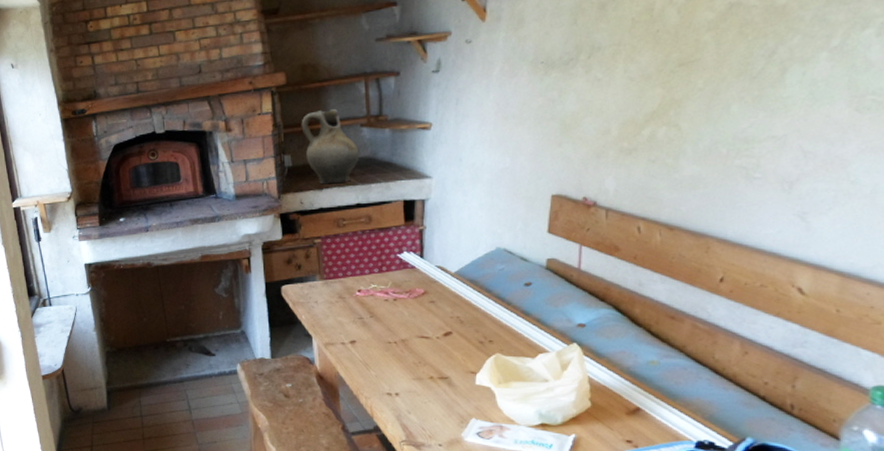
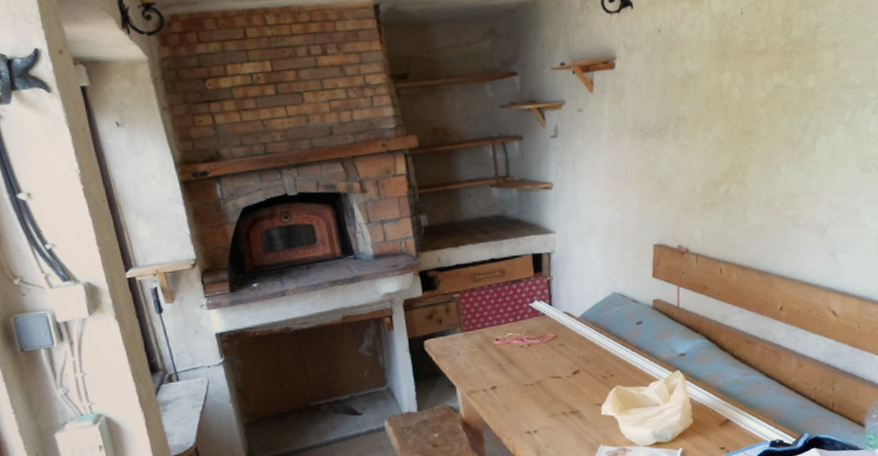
ceramic jug: present [301,109,360,185] -> none [435,171,491,242]

